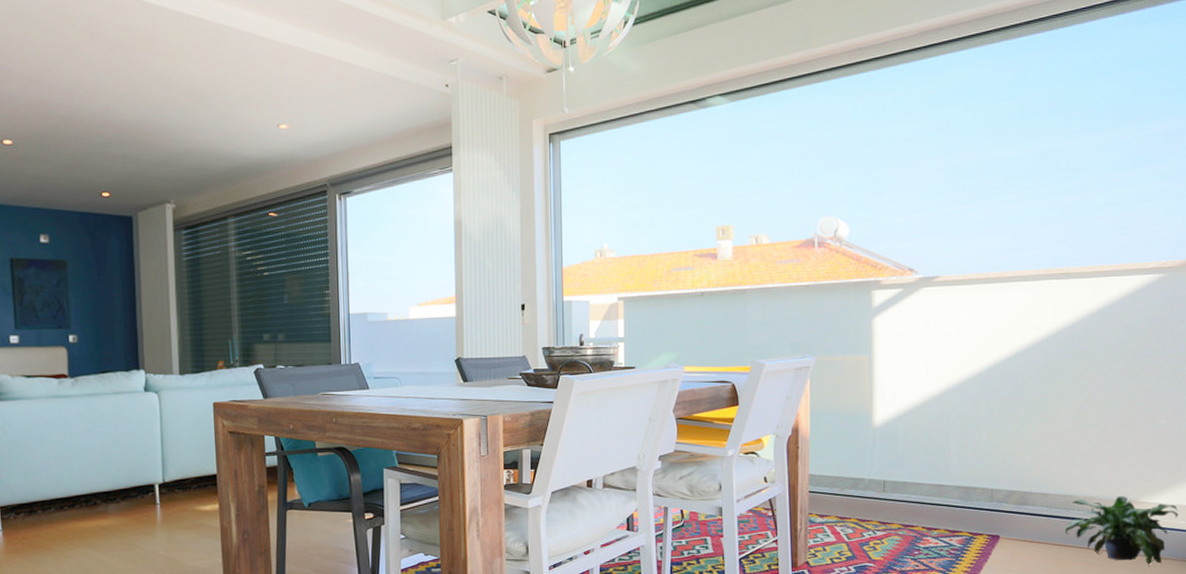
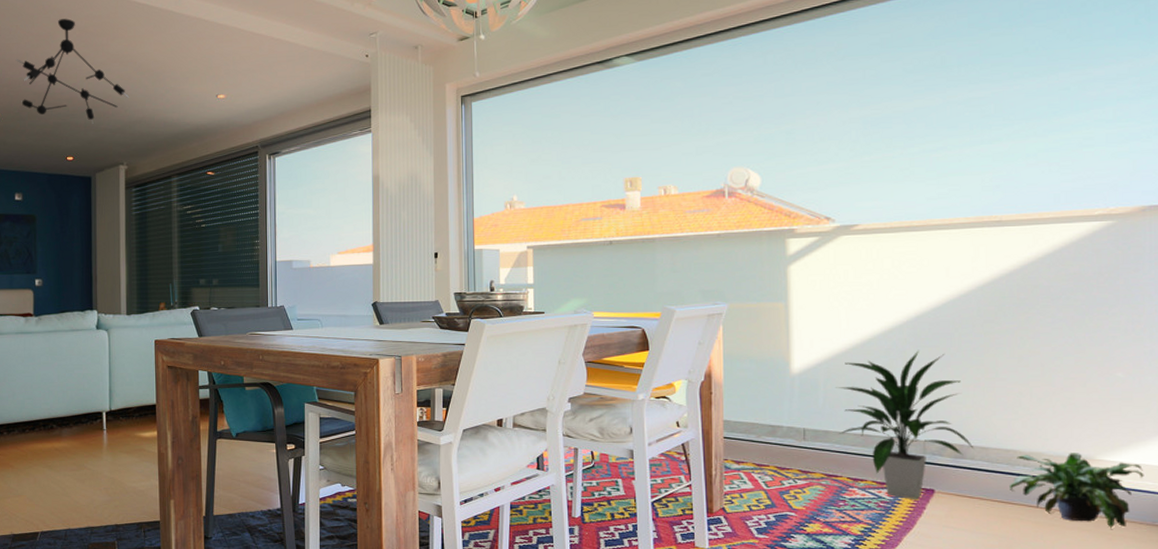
ceiling light fixture: none [33,28,175,155] -> present [15,18,130,124]
indoor plant: none [914,401,1036,546] -> present [836,350,974,499]

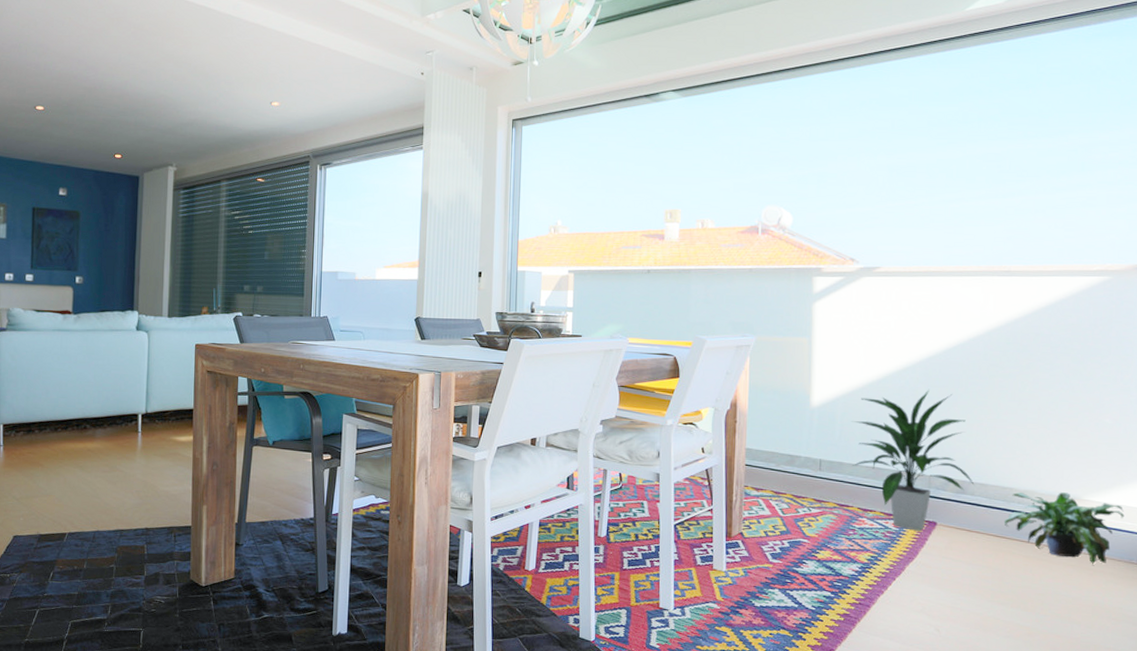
ceiling light fixture: present [15,18,130,124] -> none [67,15,182,123]

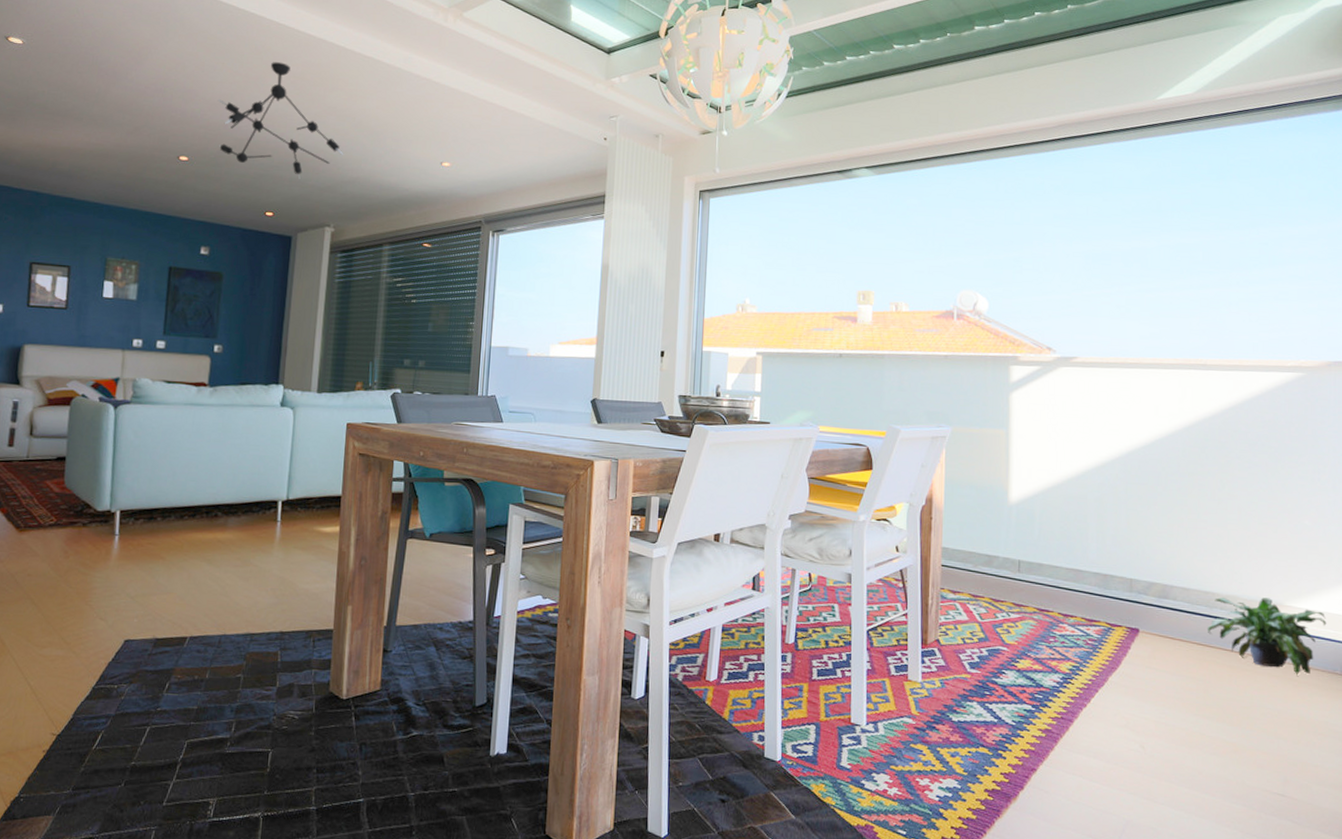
ceiling light fixture: none [67,15,182,123] -> present [217,62,344,179]
indoor plant: present [852,390,975,531] -> none [1051,487,1177,638]

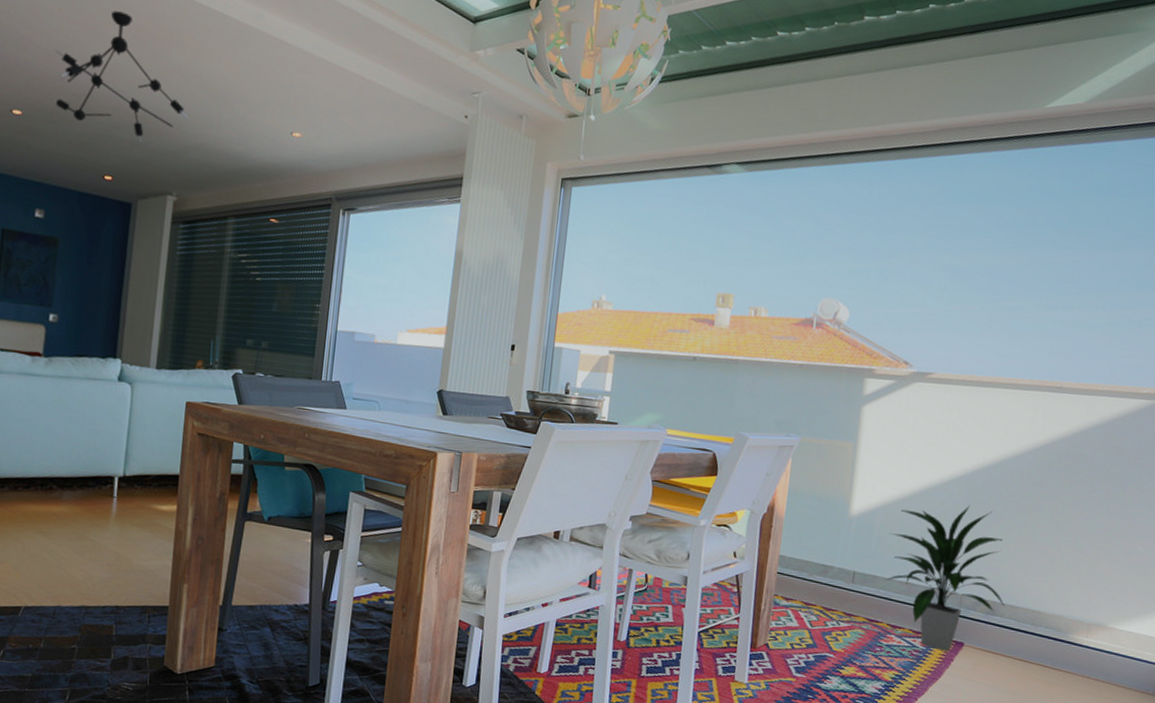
indoor plant: none [1051,487,1177,638] -> present [886,505,1005,651]
potted plant: present [1207,597,1327,676] -> none [1029,617,1146,694]

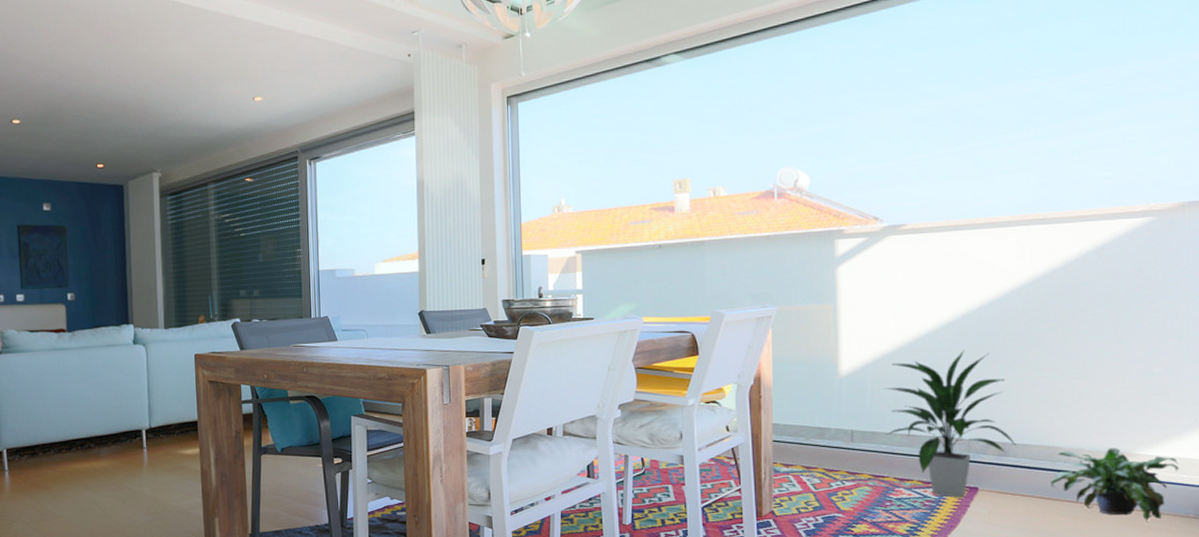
ceiling light fixture: present [53,11,189,142] -> none [39,17,162,129]
potted plant: none [1029,617,1146,694] -> present [1050,448,1179,522]

